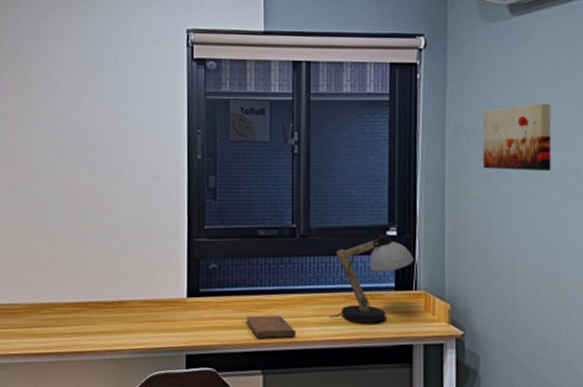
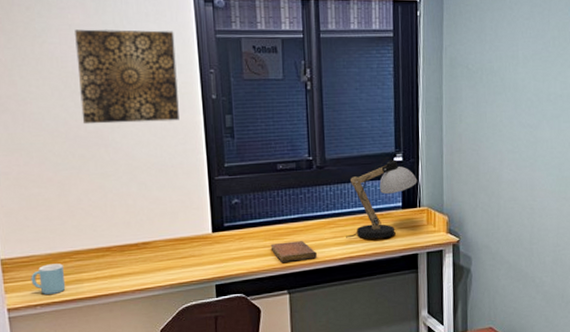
mug: none [13,314,43,345] -> present [31,263,66,295]
wall art: none [75,89,166,179] -> present [75,29,179,125]
wall art: present [482,104,552,170] -> none [473,37,530,98]

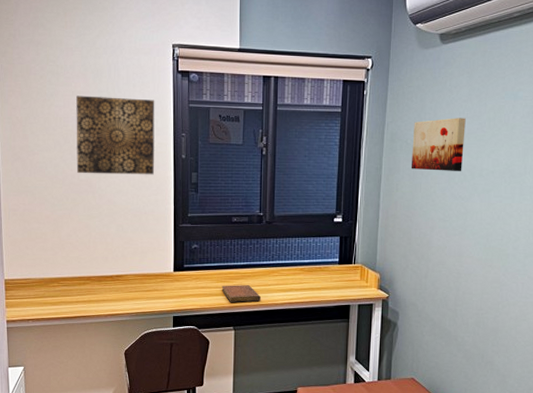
mug: present [31,263,66,295] -> none [26,287,53,312]
desk lamp: present [346,157,418,239] -> none [287,218,354,289]
wall art: none [473,37,530,98] -> present [411,118,466,171]

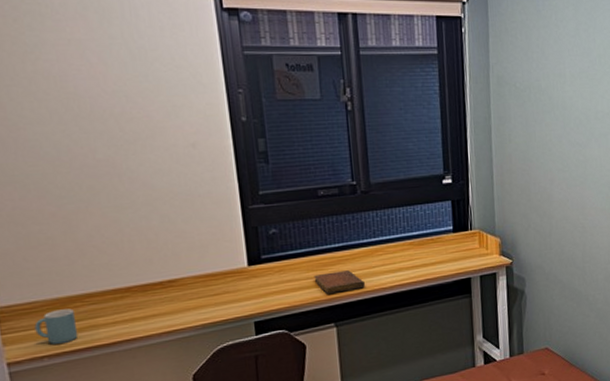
mug: none [26,287,53,312] -> present [34,308,78,344]
wall art: present [76,95,155,175] -> none [75,44,205,152]
wall art: present [411,118,466,171] -> none [521,55,577,117]

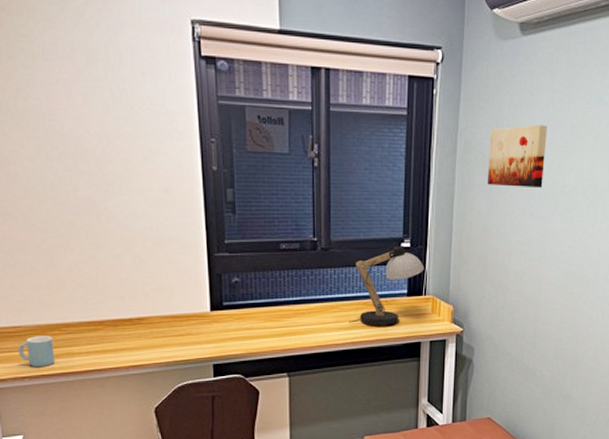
notebook: present [313,270,365,294] -> none [271,324,318,345]
desk lamp: none [395,179,468,265] -> present [349,242,425,325]
wall art: none [521,55,577,117] -> present [487,125,547,187]

